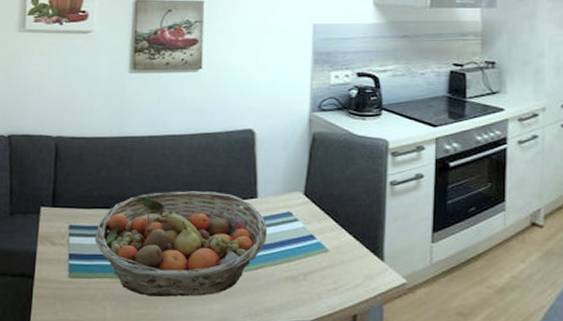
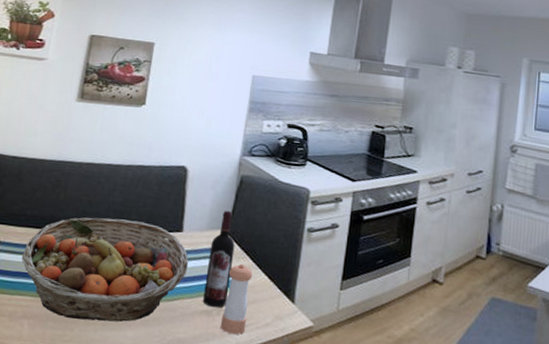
wine bottle: none [287,171,314,273] -> present [203,210,235,308]
pepper shaker: none [308,225,337,299] -> present [220,263,253,335]

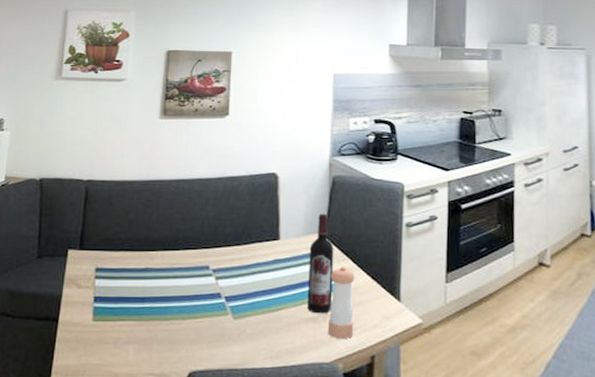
fruit basket: present [21,217,189,322] -> none [120,233,289,339]

